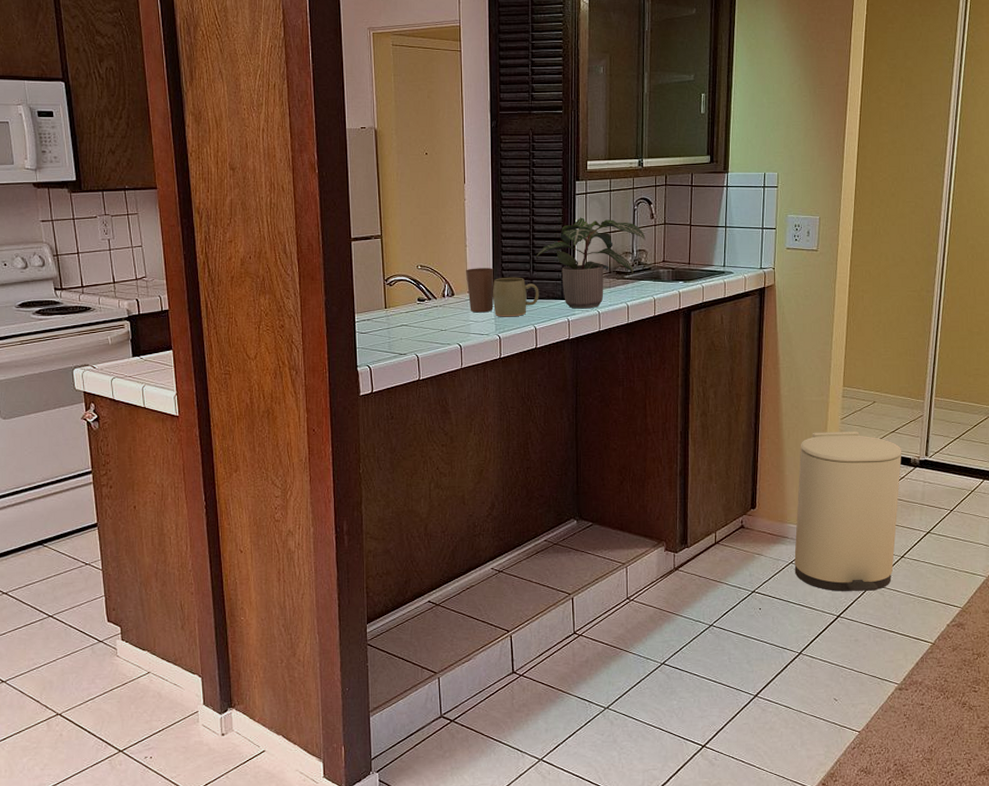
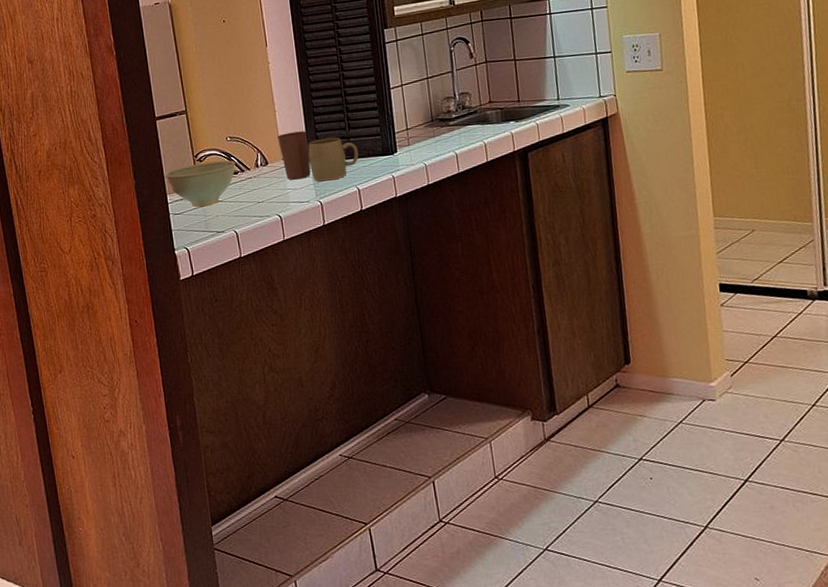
bowl: none [354,287,423,329] -> present [164,160,236,207]
potted plant: present [535,217,646,309] -> none [350,64,467,164]
pedal bin: present [794,431,902,591] -> none [672,266,805,452]

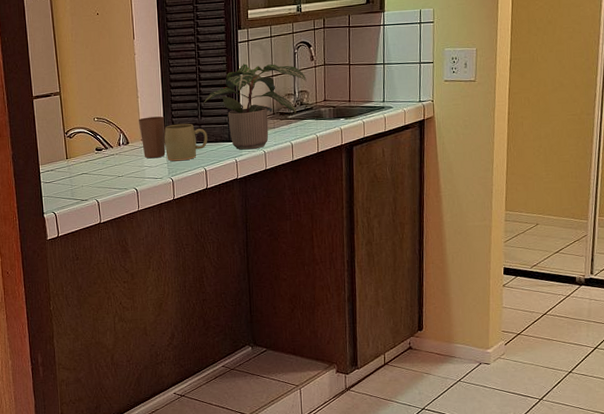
bowl: present [164,160,236,207] -> none [38,138,101,178]
potted plant: none [350,64,467,164] -> present [203,64,307,150]

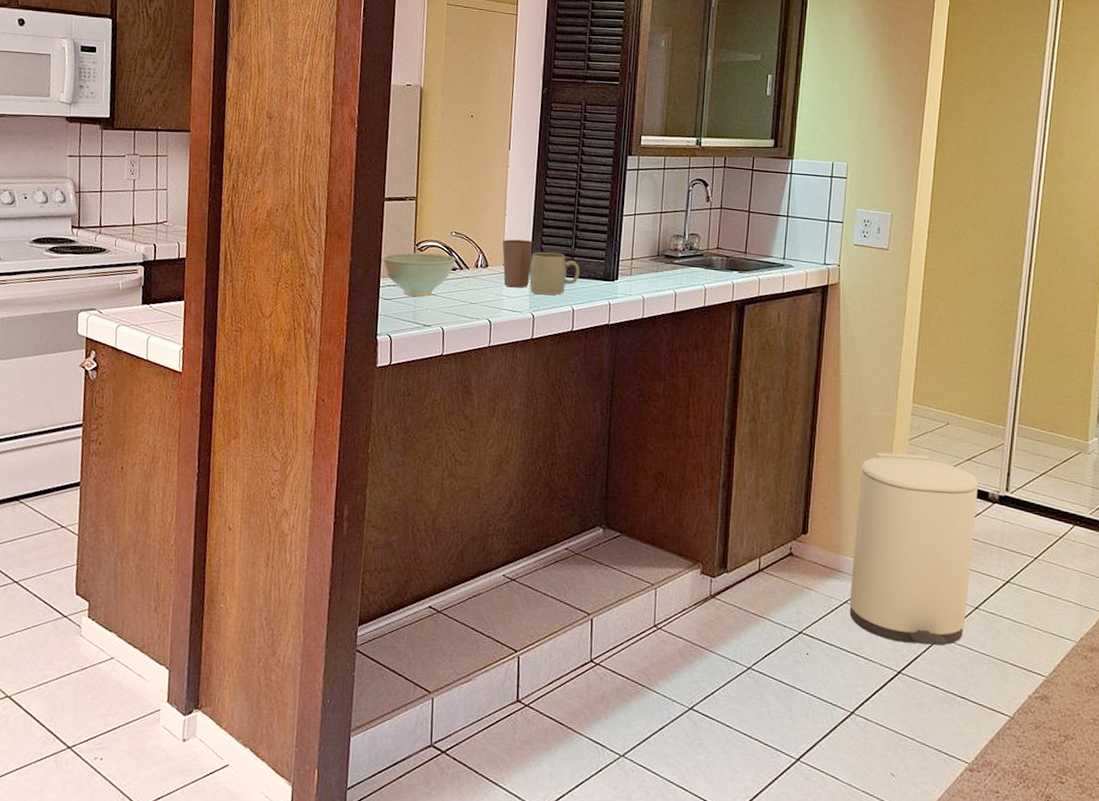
bowl: none [38,138,101,178] -> present [381,252,456,297]
potted plant: present [203,64,307,150] -> none [579,194,699,293]
pedal bin: none [462,253,567,407] -> present [849,452,979,646]

